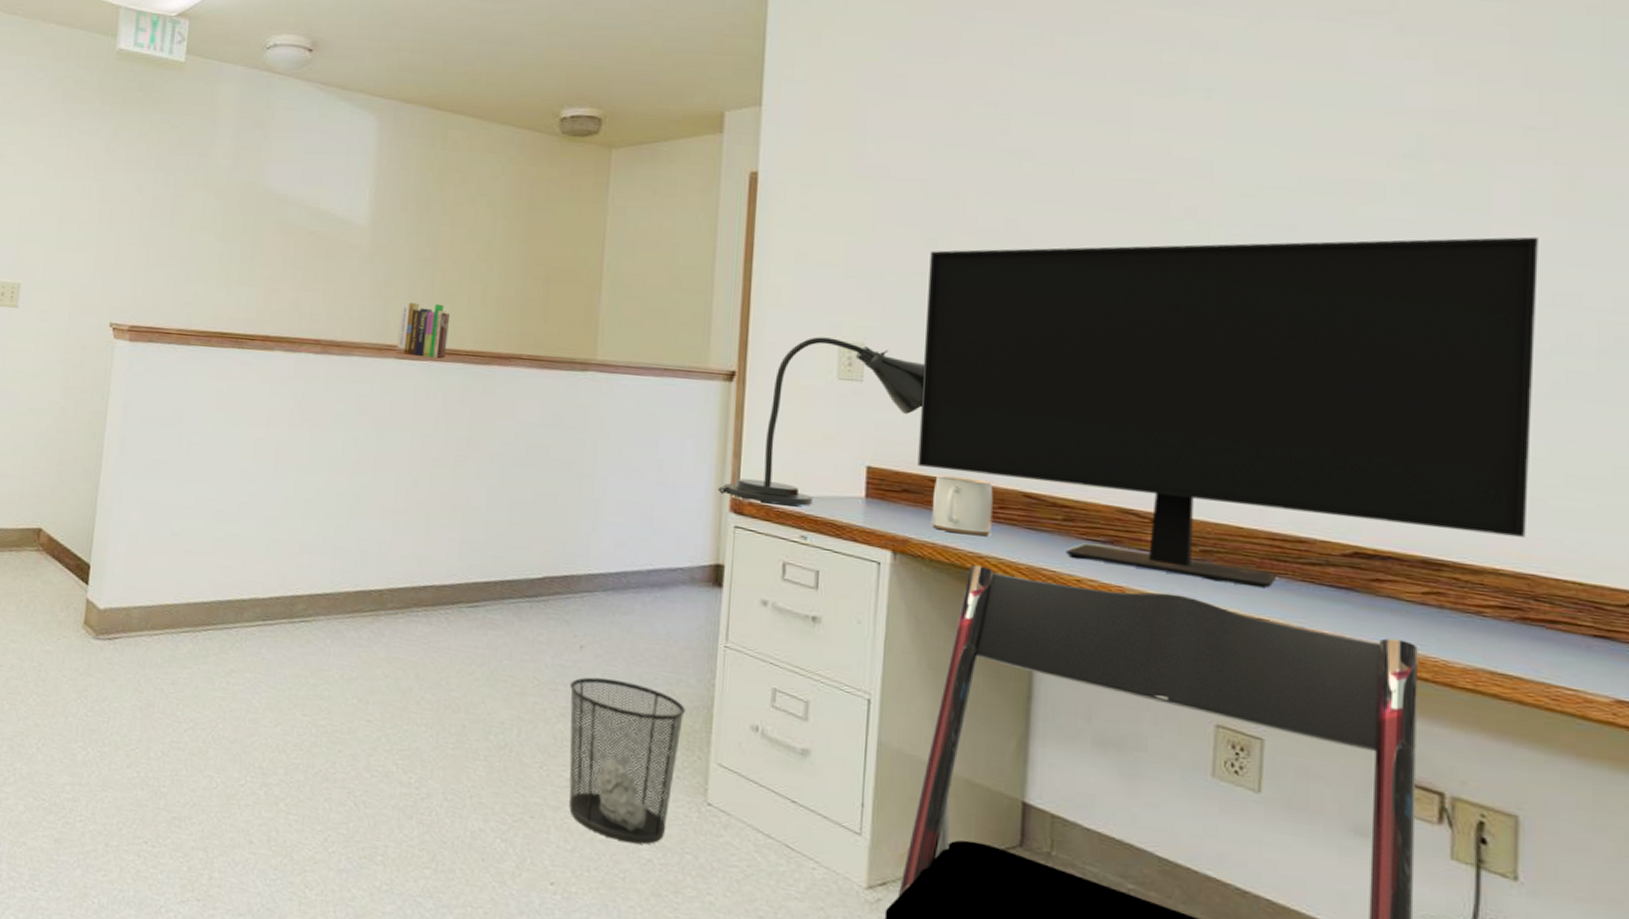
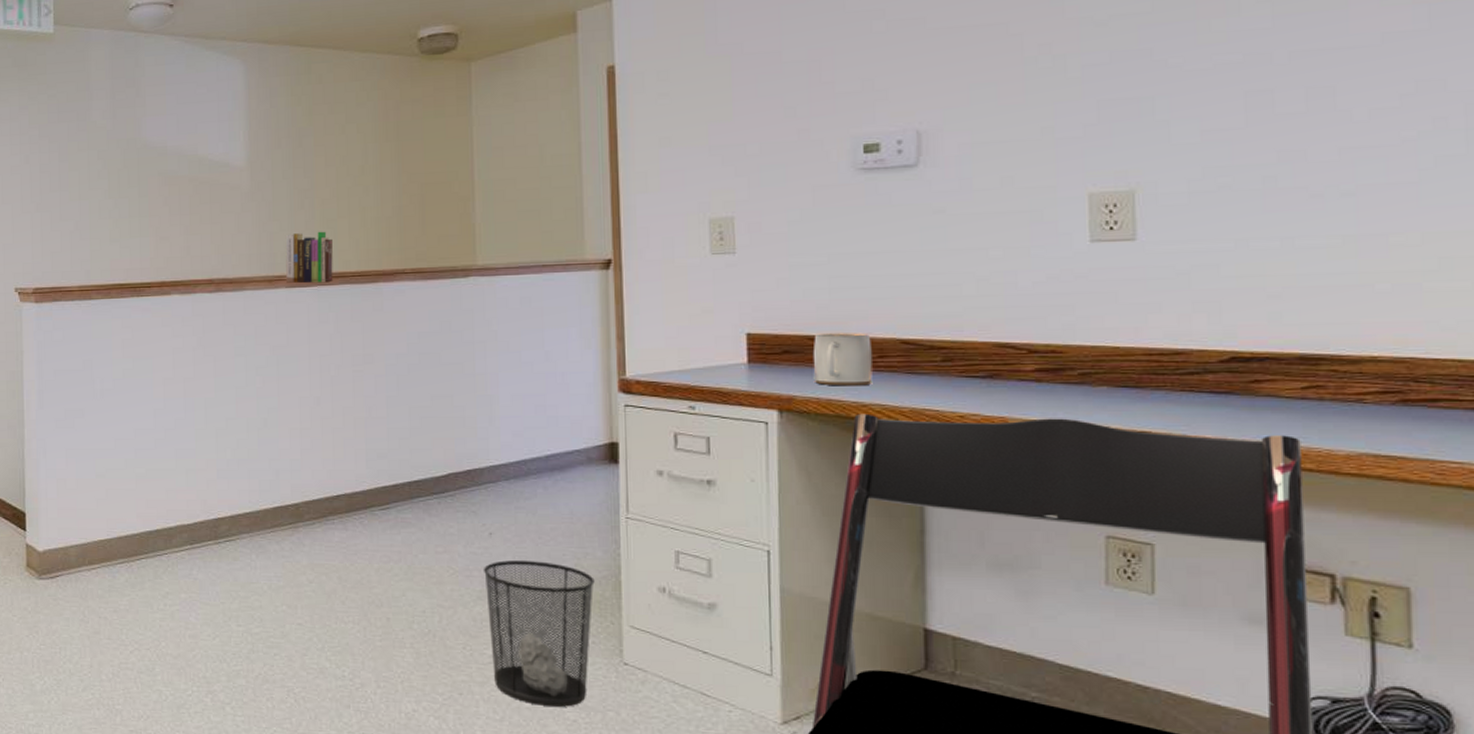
desk lamp: present [717,337,924,506] -> none [605,216,795,379]
monitor: present [917,236,1538,589] -> none [790,27,1402,402]

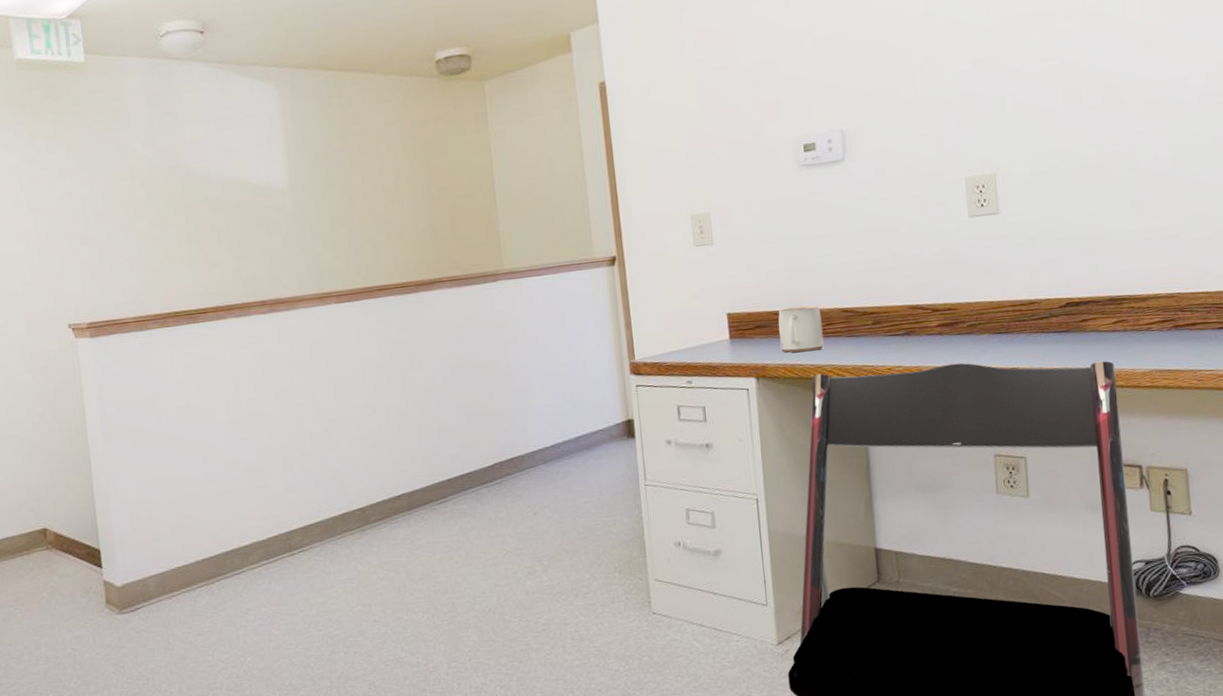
books: present [285,231,333,284] -> none [330,247,378,299]
waste bin: present [483,560,595,707] -> none [531,532,625,662]

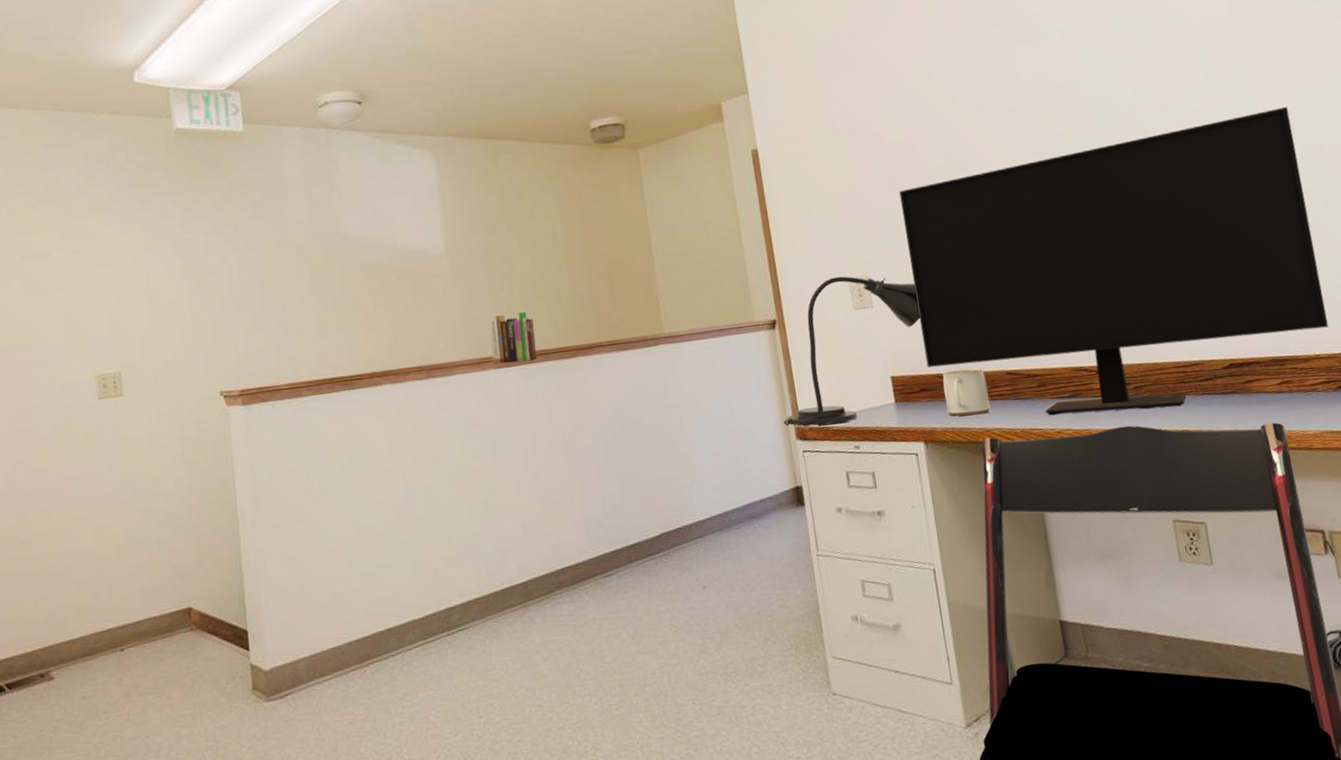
books: none [330,247,378,299] -> present [488,311,538,364]
desk lamp: none [618,213,760,361] -> present [783,276,920,426]
monitor: none [747,37,1171,352] -> present [899,106,1329,415]

